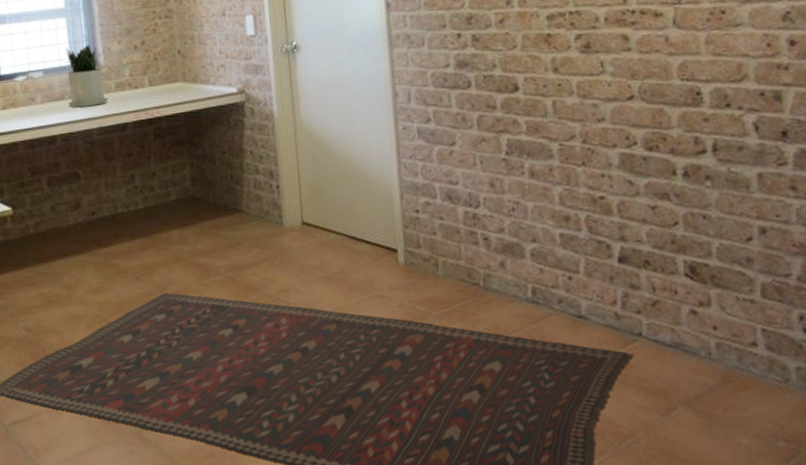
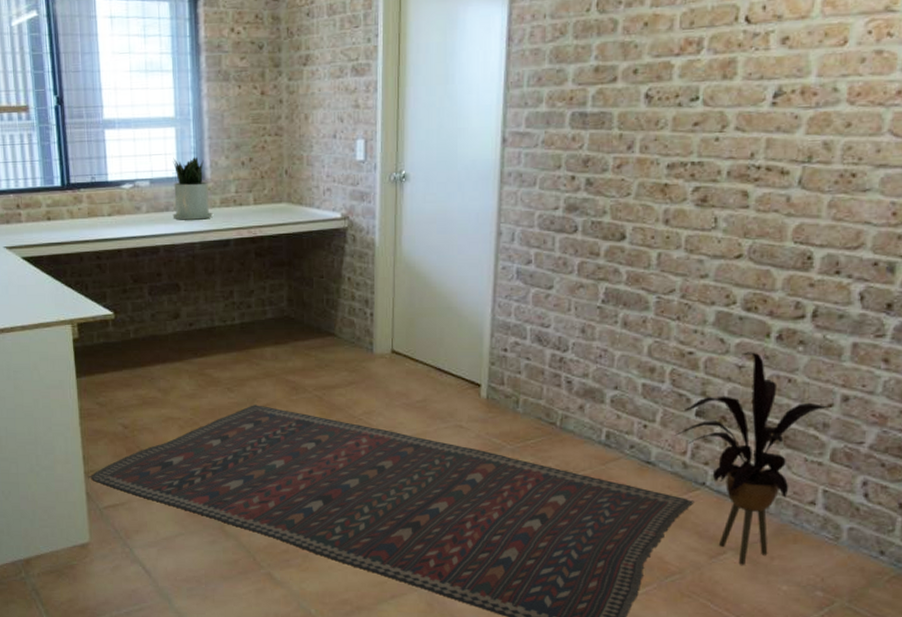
house plant: none [601,191,748,420] -> present [674,352,829,565]

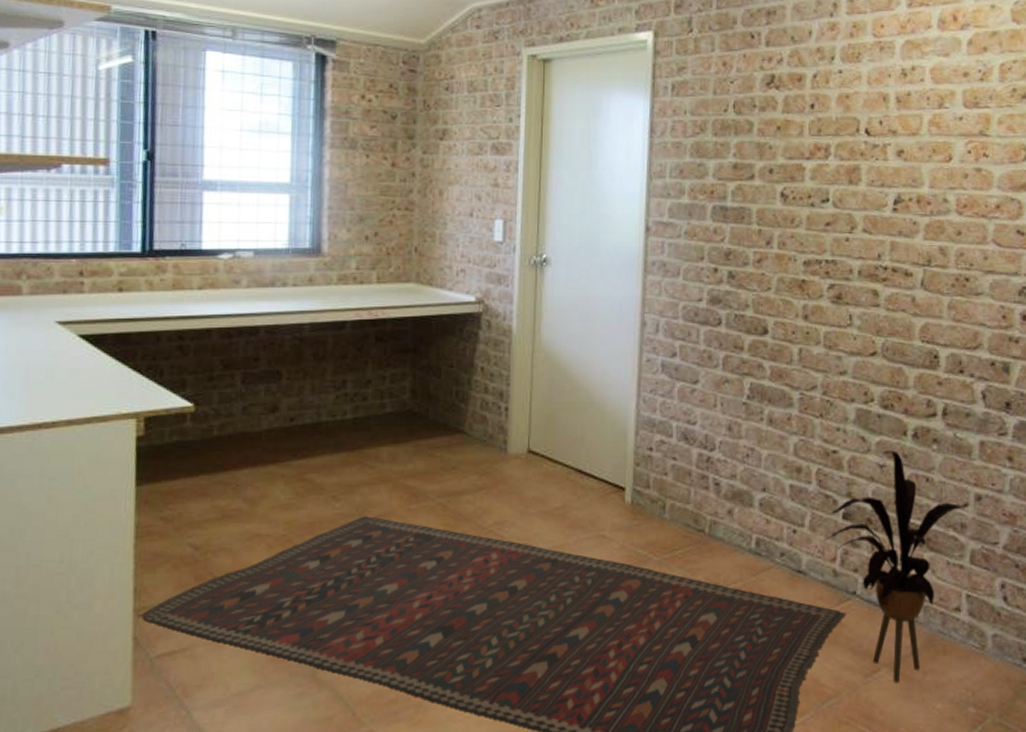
planter: present [172,156,213,220] -> none [279,227,328,298]

